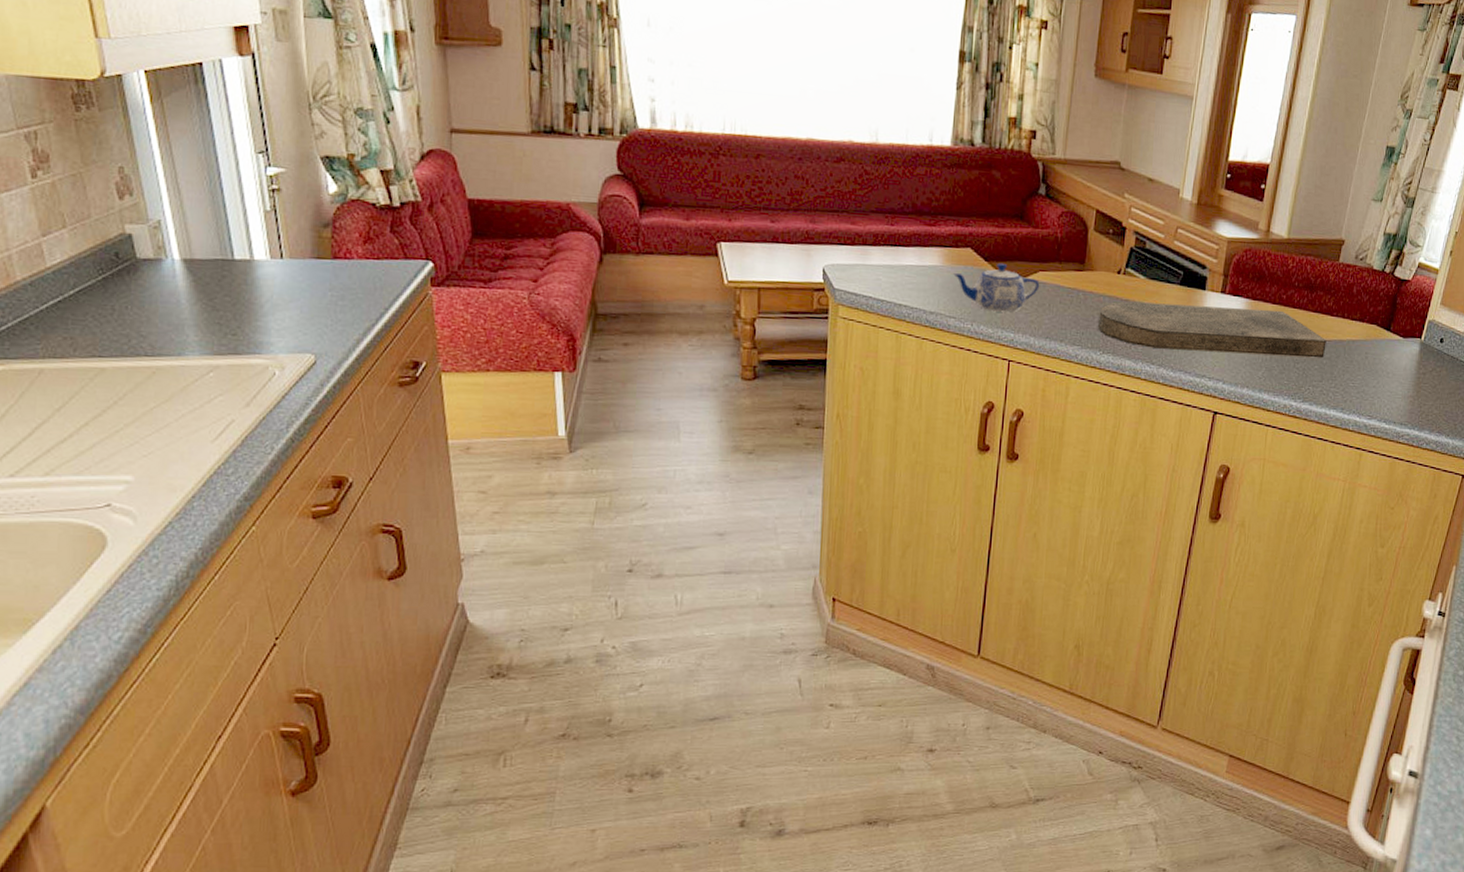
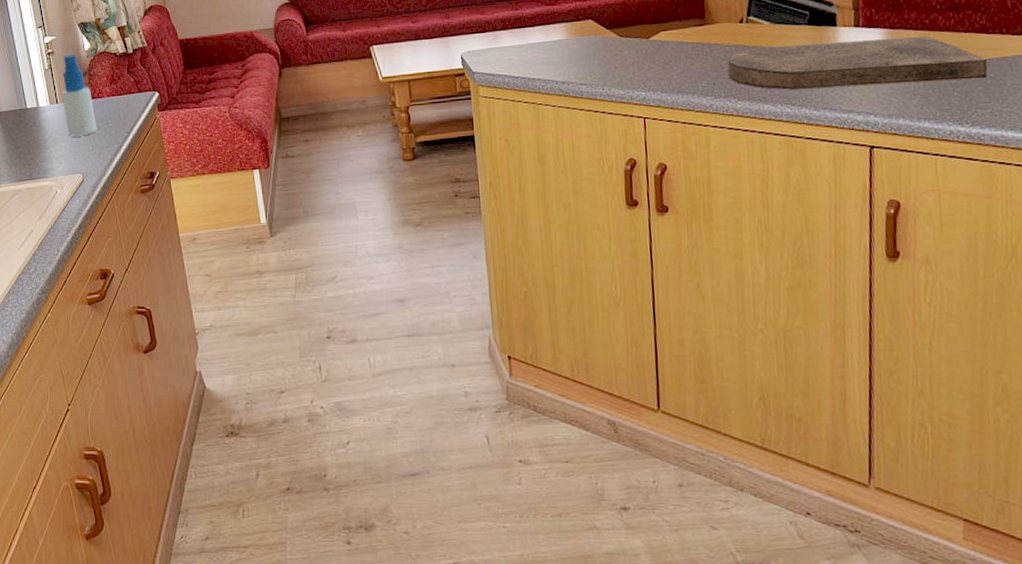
spray bottle: none [290,196,341,306] -> present [62,55,97,137]
teapot: present [953,263,1040,312] -> none [579,28,664,74]

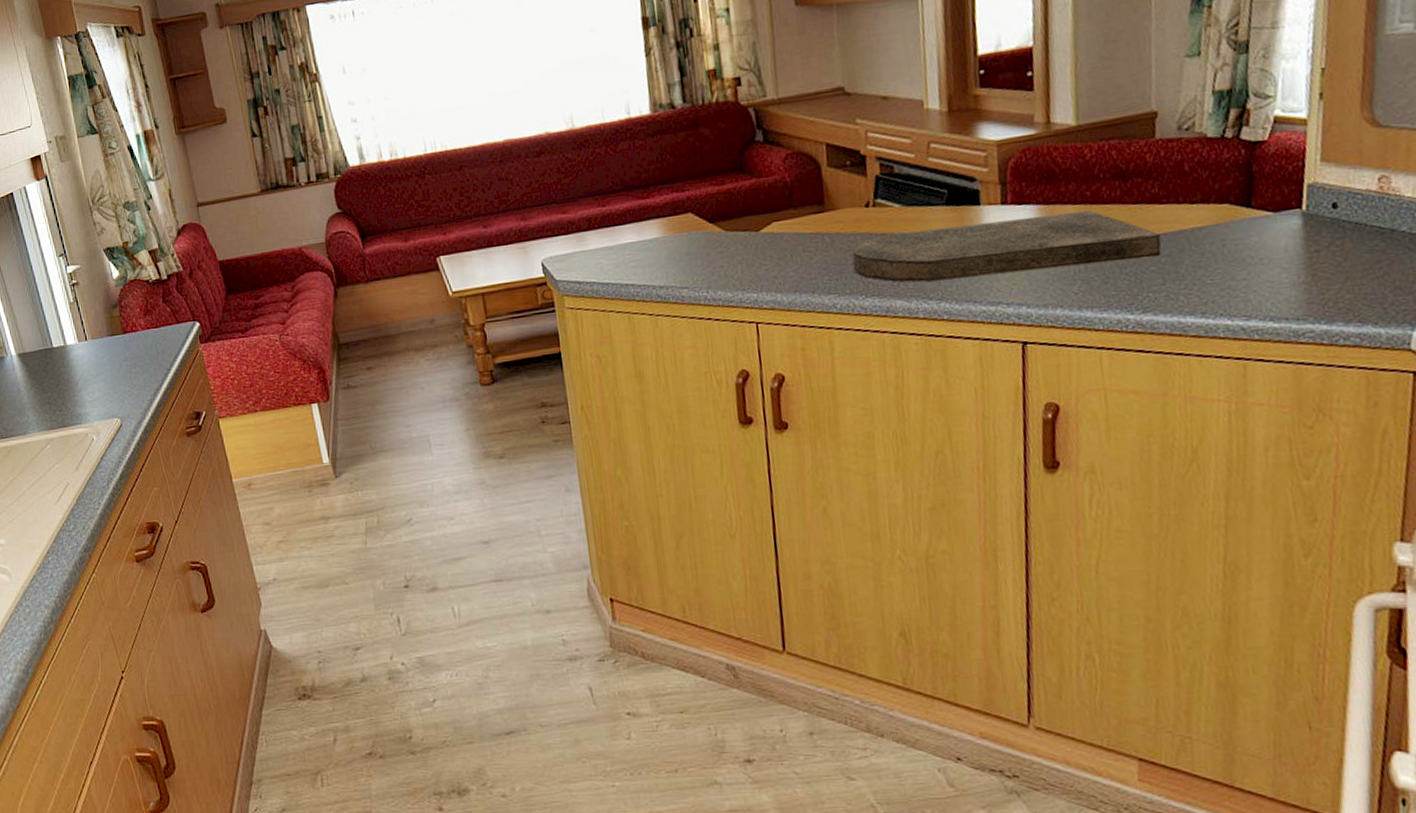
spray bottle: present [62,55,97,137] -> none [89,284,133,377]

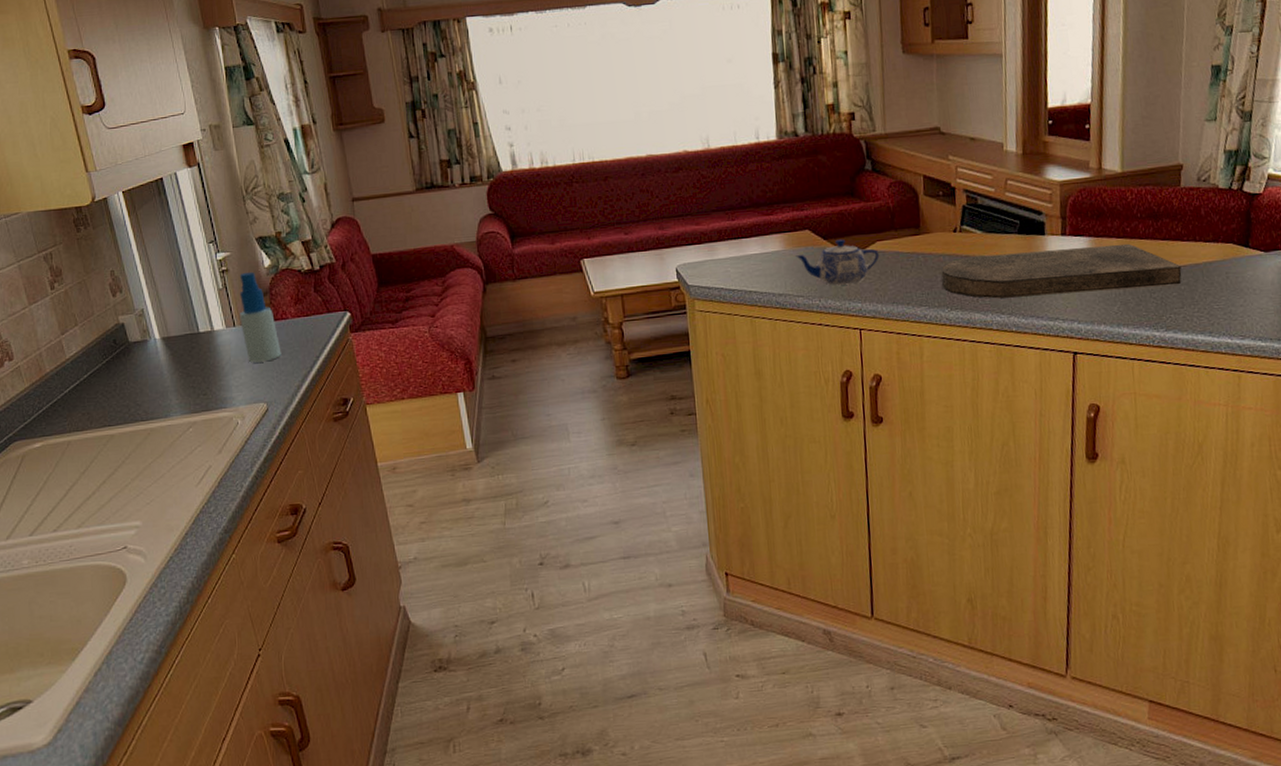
spray bottle: none [89,284,133,377] -> present [239,272,282,363]
teapot: none [677,221,777,274] -> present [796,239,880,286]

